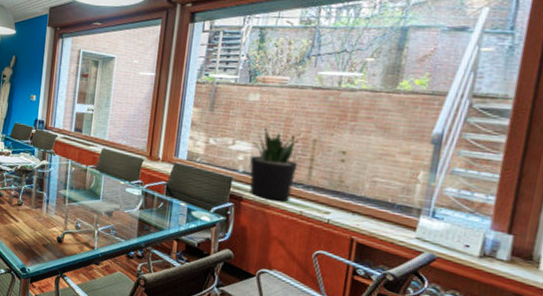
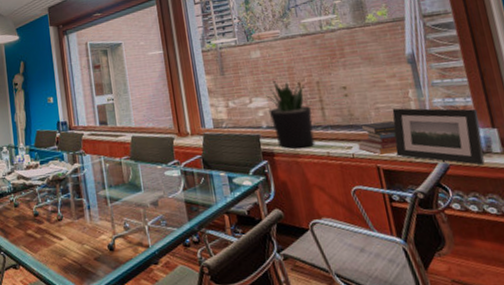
books: none [336,194,389,231] -> present [357,121,398,155]
picture frame: none [378,186,497,268] -> present [392,108,485,166]

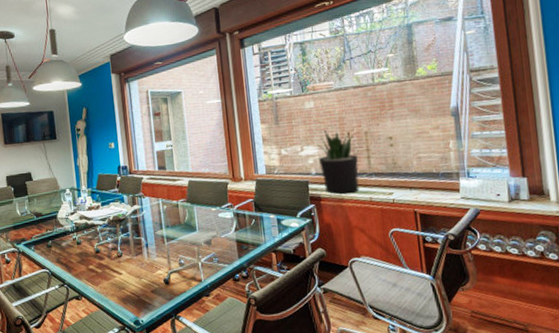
books: present [357,121,398,155] -> none [398,170,435,200]
picture frame: present [392,108,485,166] -> none [432,158,512,211]

